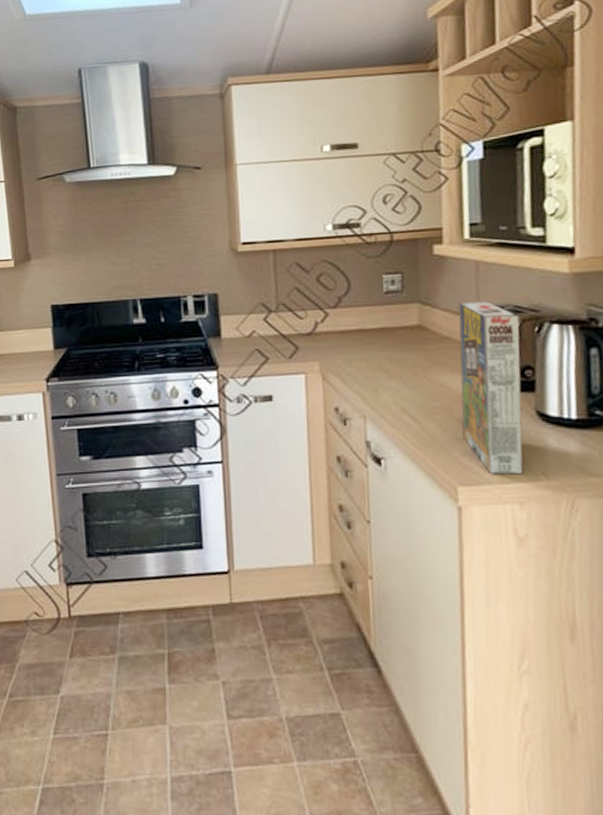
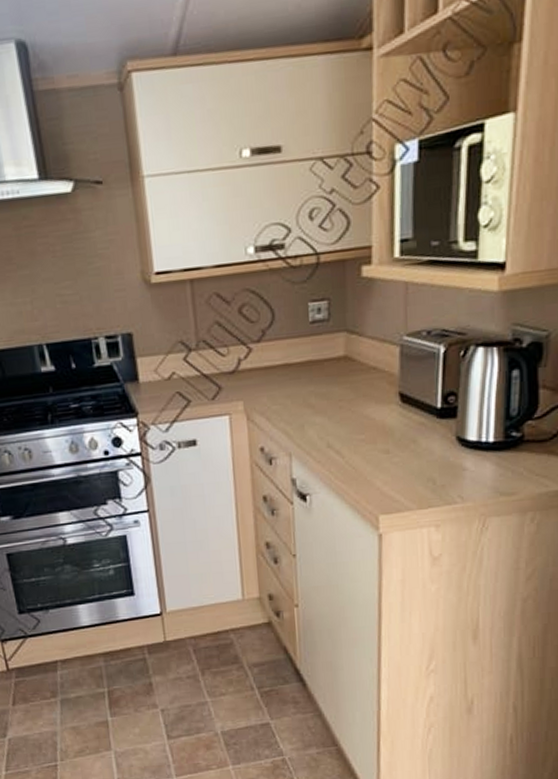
cereal box: present [458,301,524,474] -> none [385,326,446,501]

